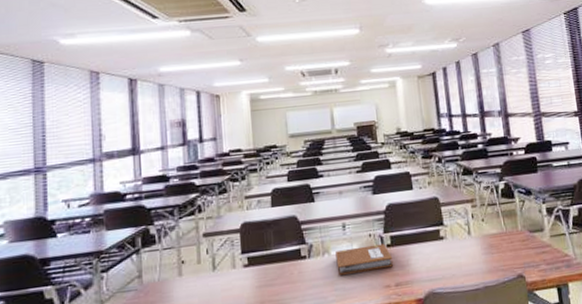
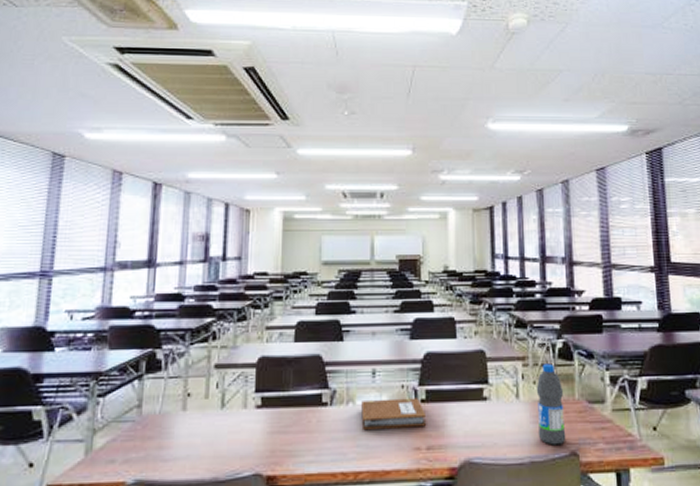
water bottle: none [484,202,513,271] -> present [536,363,566,445]

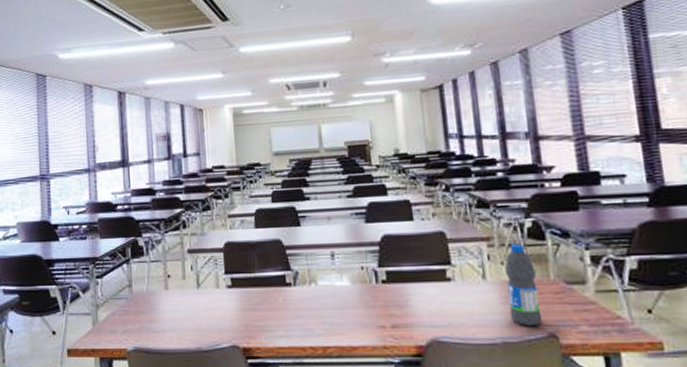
notebook: present [361,398,426,429] -> none [323,279,389,308]

